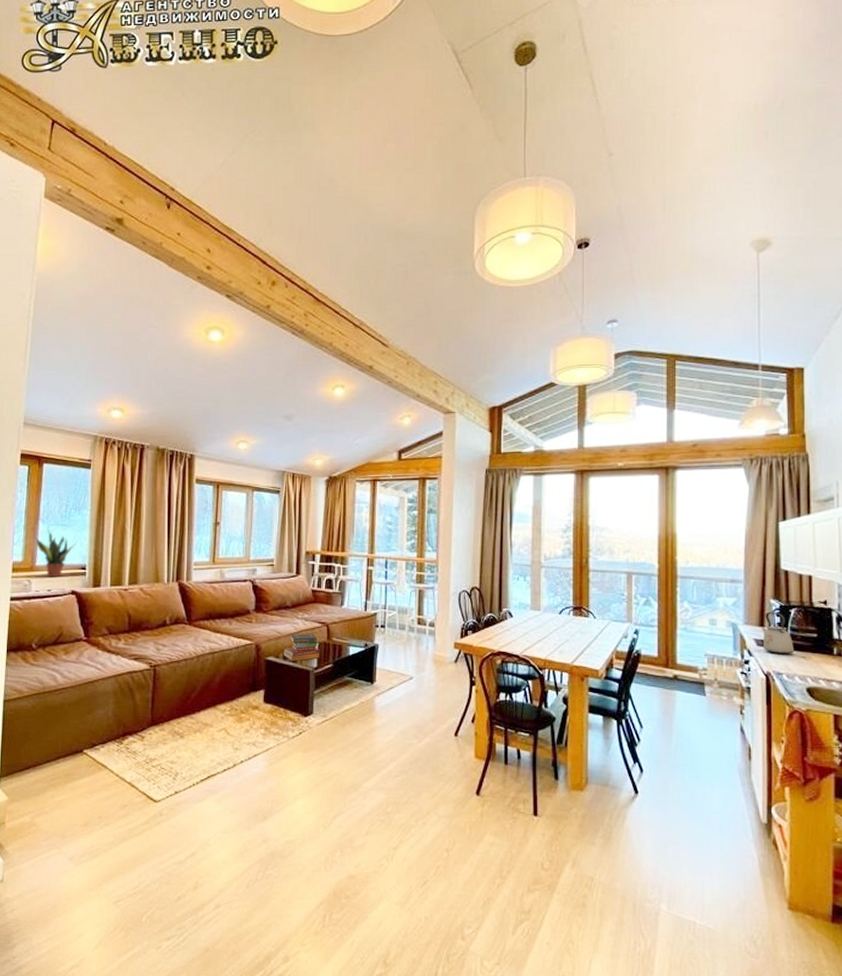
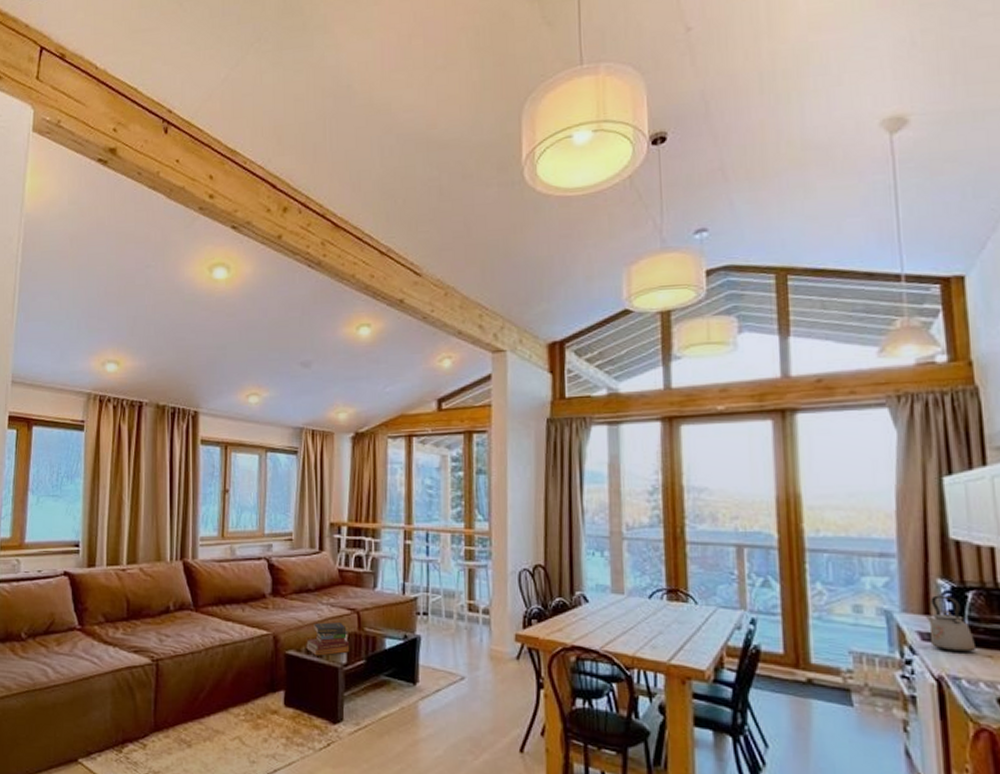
potted plant: present [35,530,76,577] -> none [24,502,69,556]

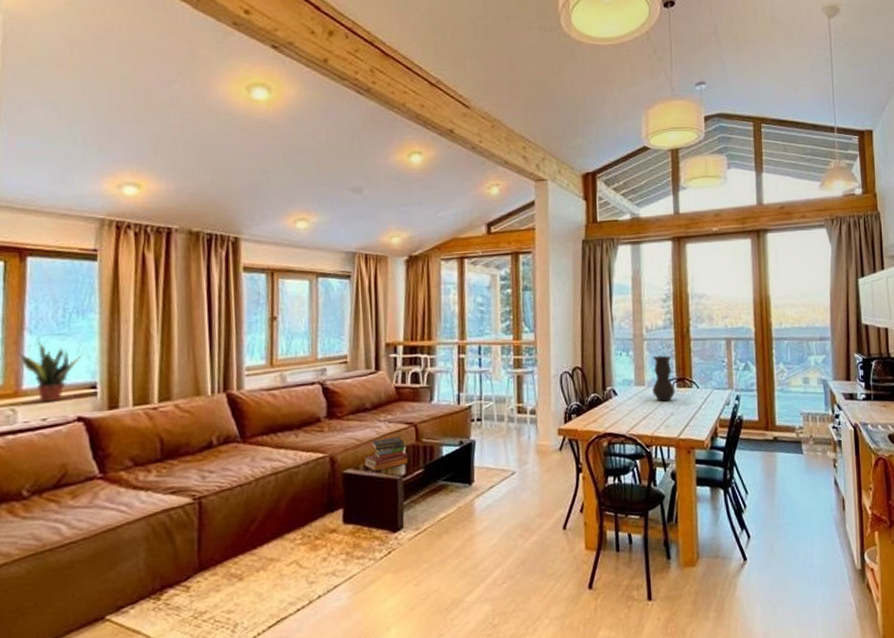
potted plant: none [24,502,69,556] -> present [20,342,81,403]
vase: none [634,559,665,616] -> present [652,355,676,402]
kettle: present [926,595,975,653] -> none [848,365,876,406]

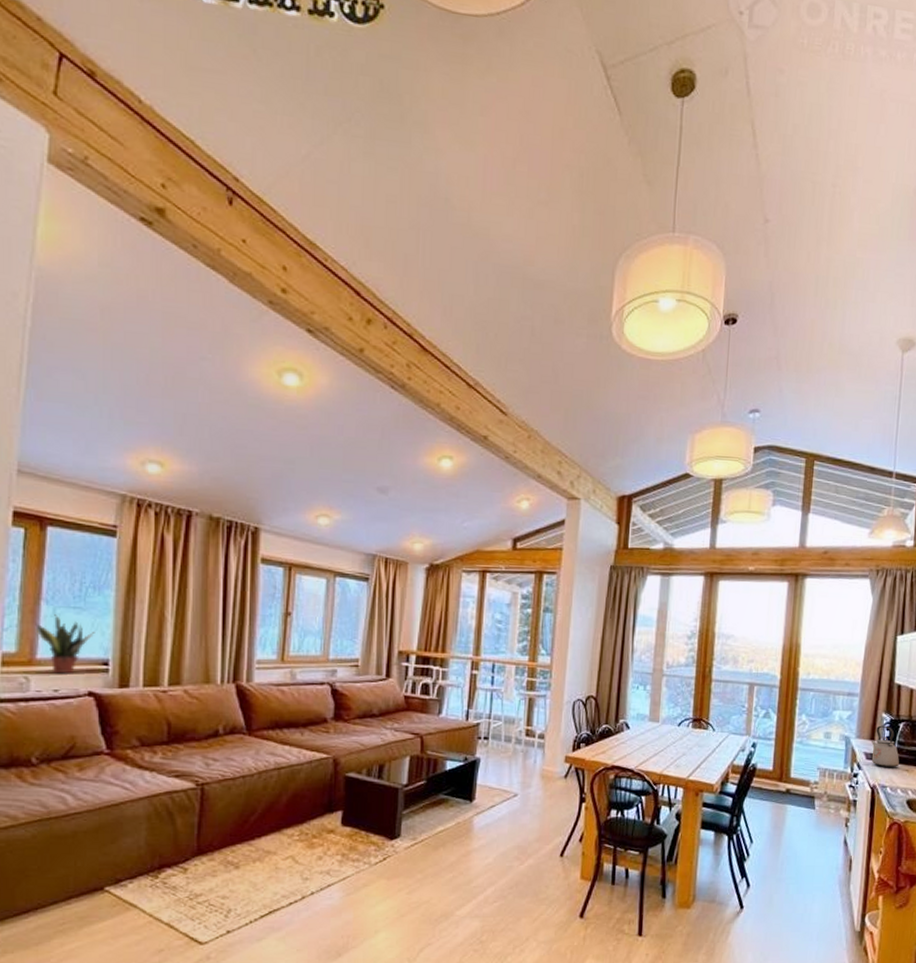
books: present [364,437,409,472] -> none [367,746,412,778]
vase: present [652,355,676,402] -> none [666,693,690,741]
kettle: none [848,365,876,406] -> present [871,725,899,768]

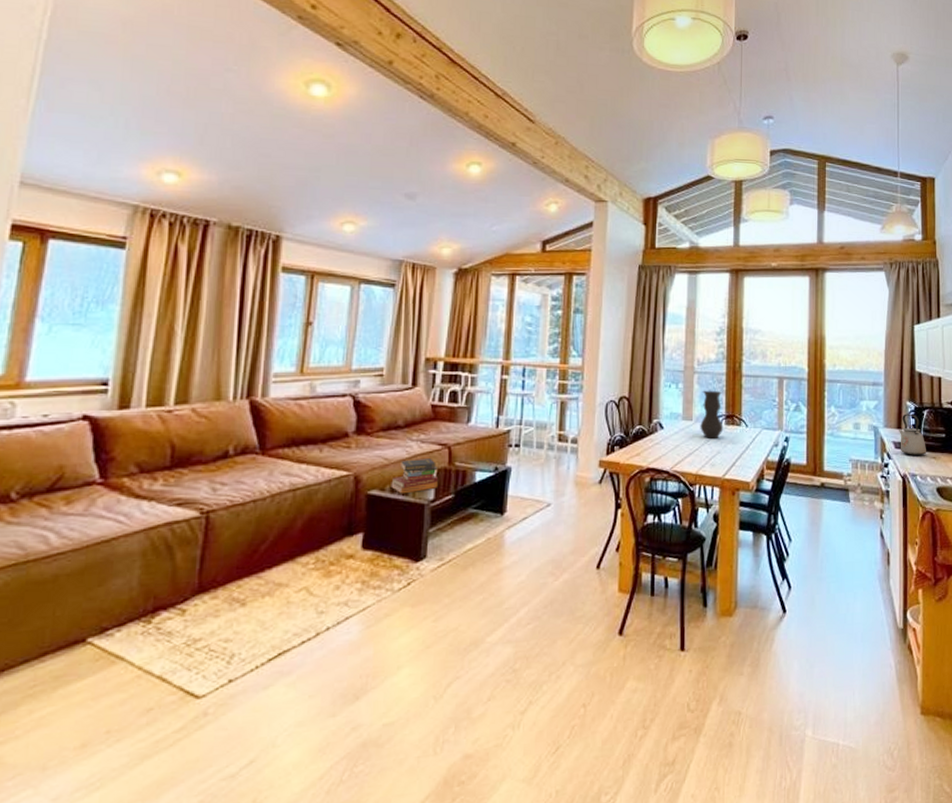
potted plant: present [35,613,95,674] -> none [27,331,95,397]
books: none [367,746,412,778] -> present [391,459,439,494]
vase: none [666,693,690,741] -> present [700,390,724,438]

